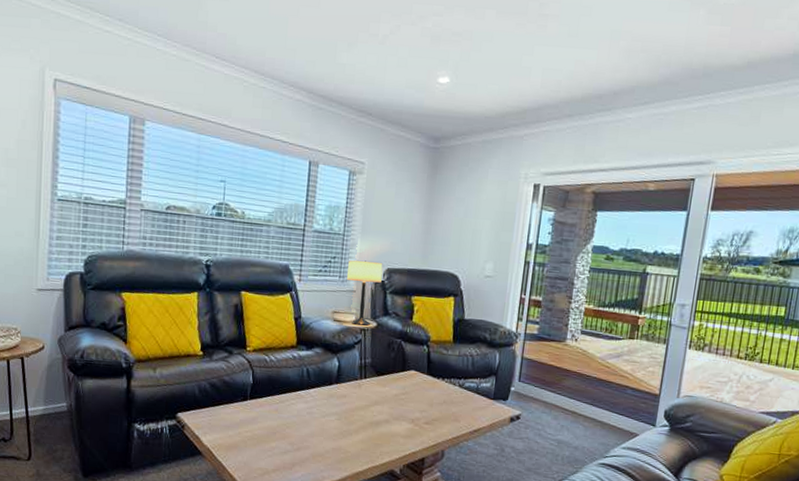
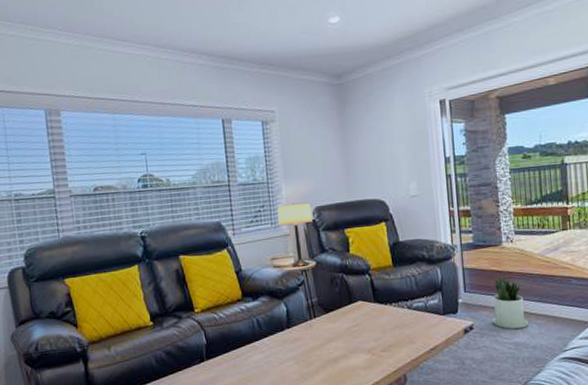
planter: none [540,371,577,427] -> present [492,275,528,329]

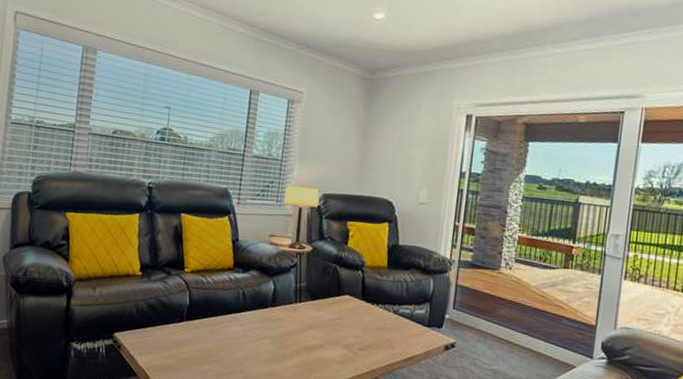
planter: present [492,275,528,329] -> none [475,300,512,357]

